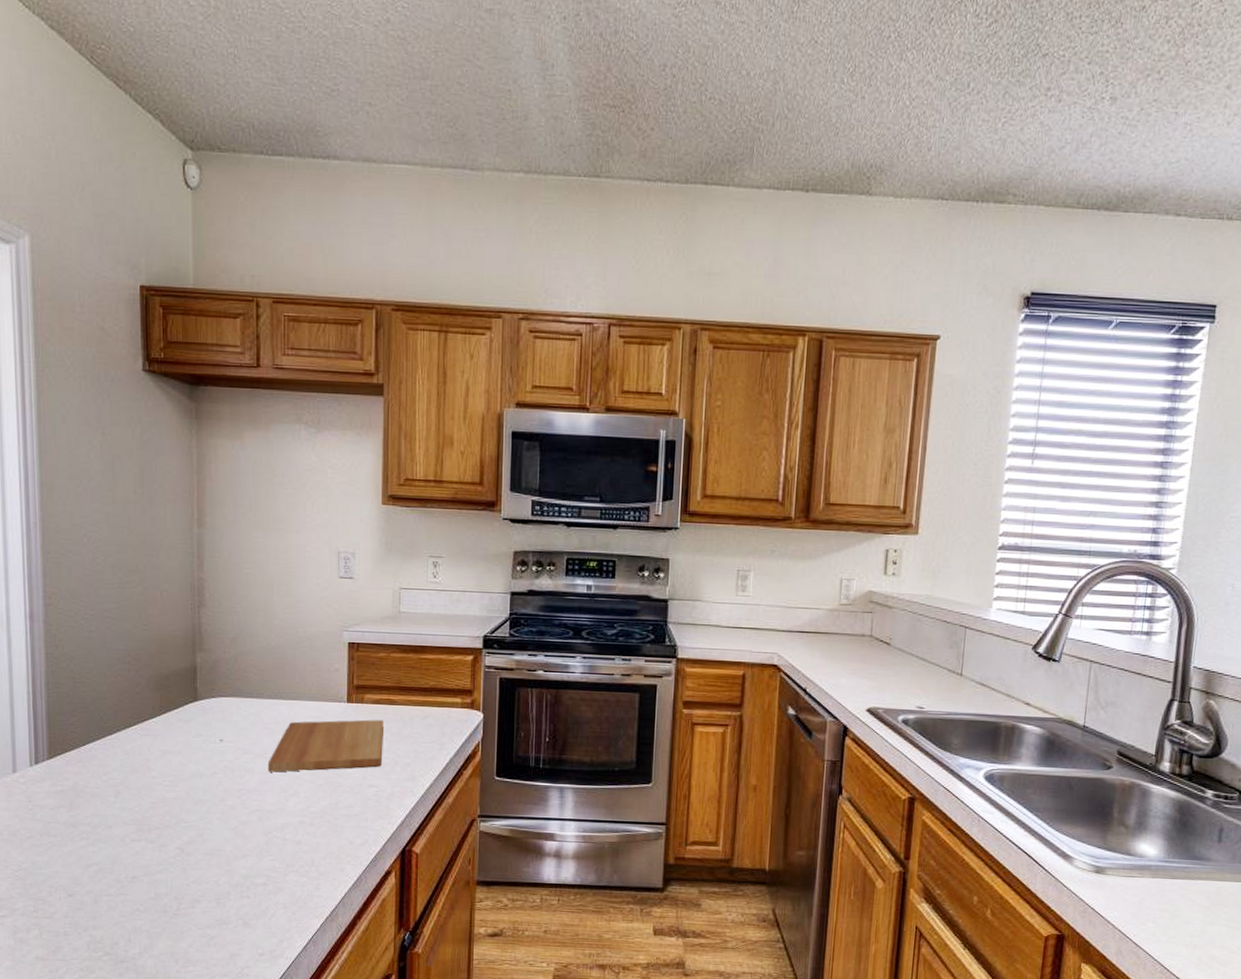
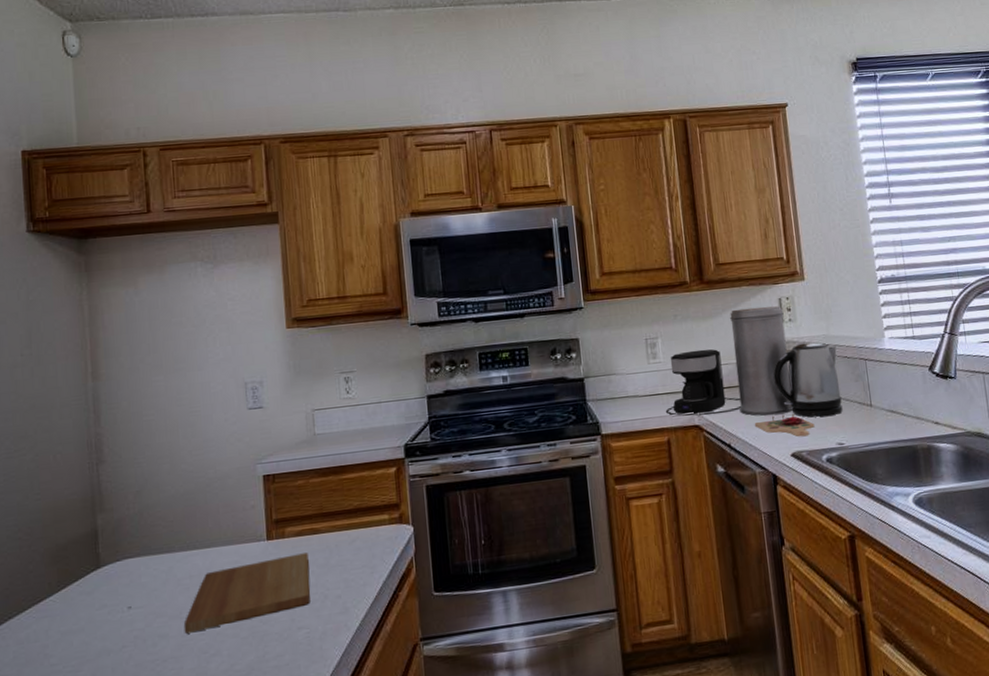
coffee maker: none [745,589,826,657] -> present [665,349,742,416]
canister: none [822,554,888,668] -> present [730,306,793,416]
cutting board: none [834,668,897,694] -> present [754,413,815,437]
kettle: none [864,600,937,678] -> present [773,342,843,417]

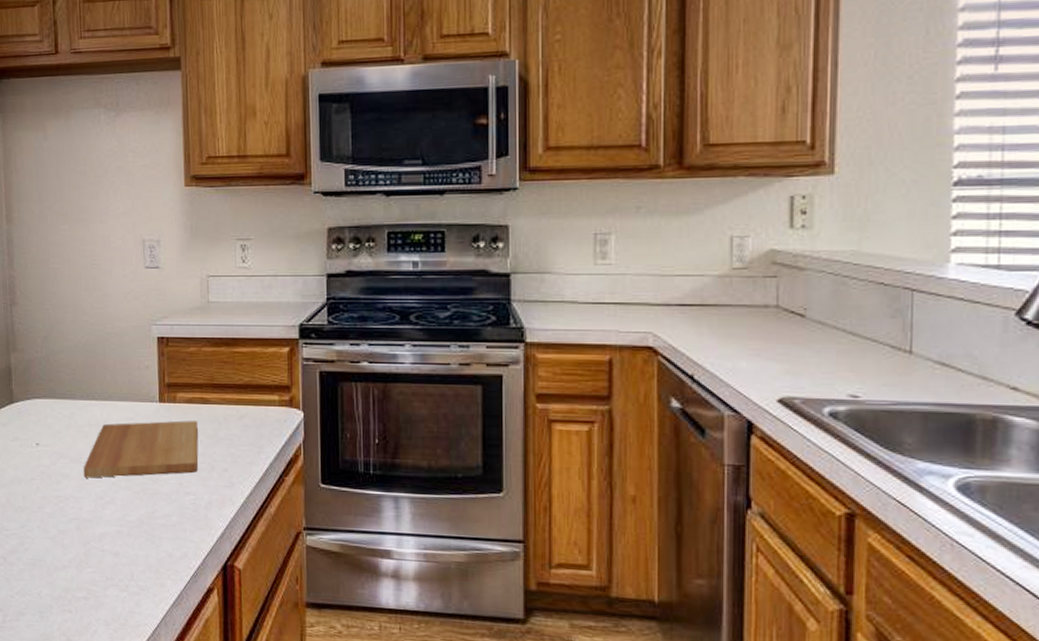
coffee maker: present [665,349,742,416] -> none [610,253,716,336]
canister: present [730,306,793,416] -> none [712,205,795,348]
cutting board: present [754,413,815,437] -> none [730,348,819,380]
kettle: present [773,342,843,417] -> none [767,259,869,358]

